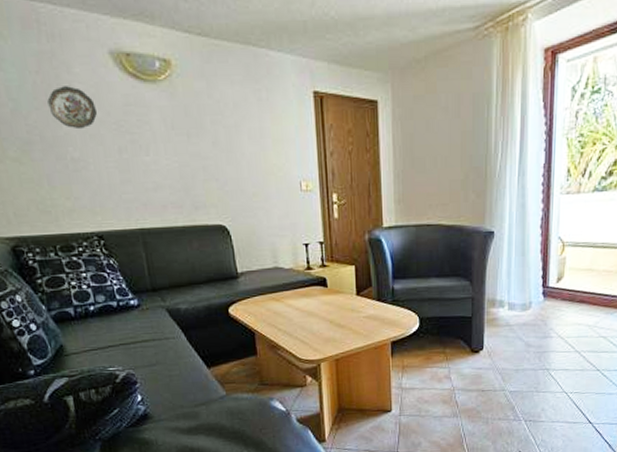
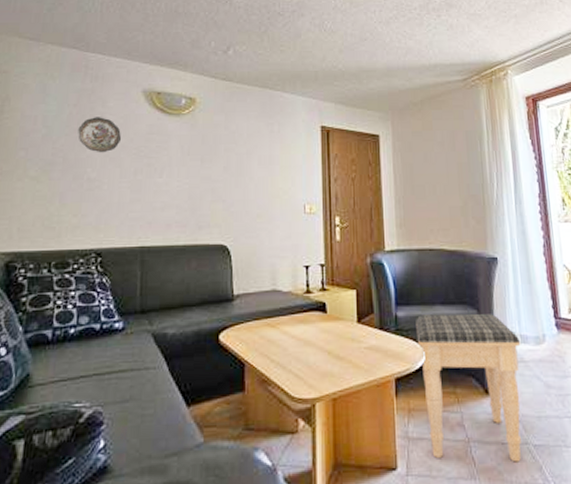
footstool: none [411,285,508,404] -> present [416,313,521,463]

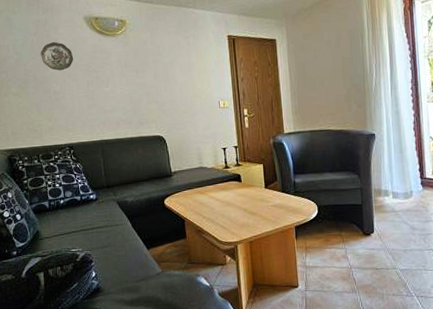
footstool: present [416,313,521,463] -> none [310,177,393,281]

